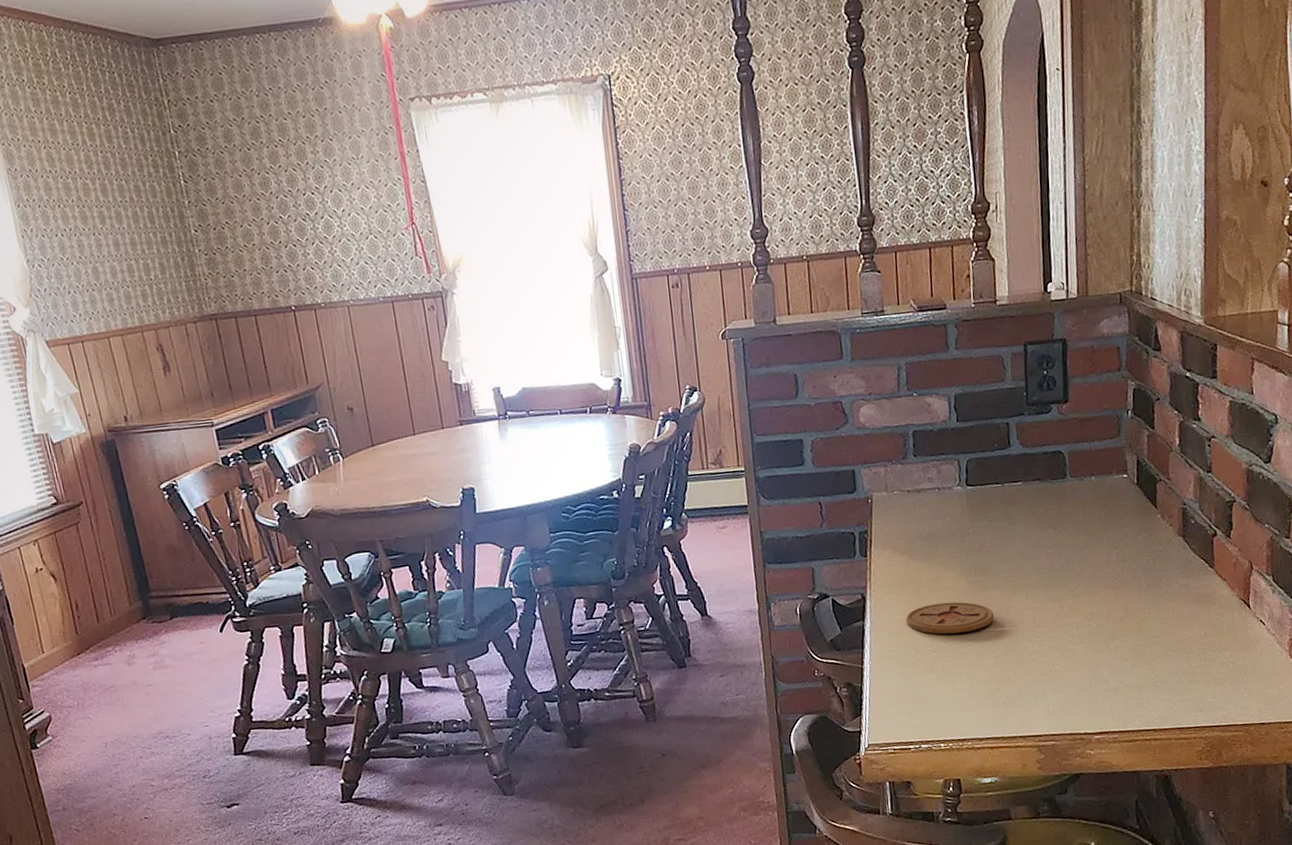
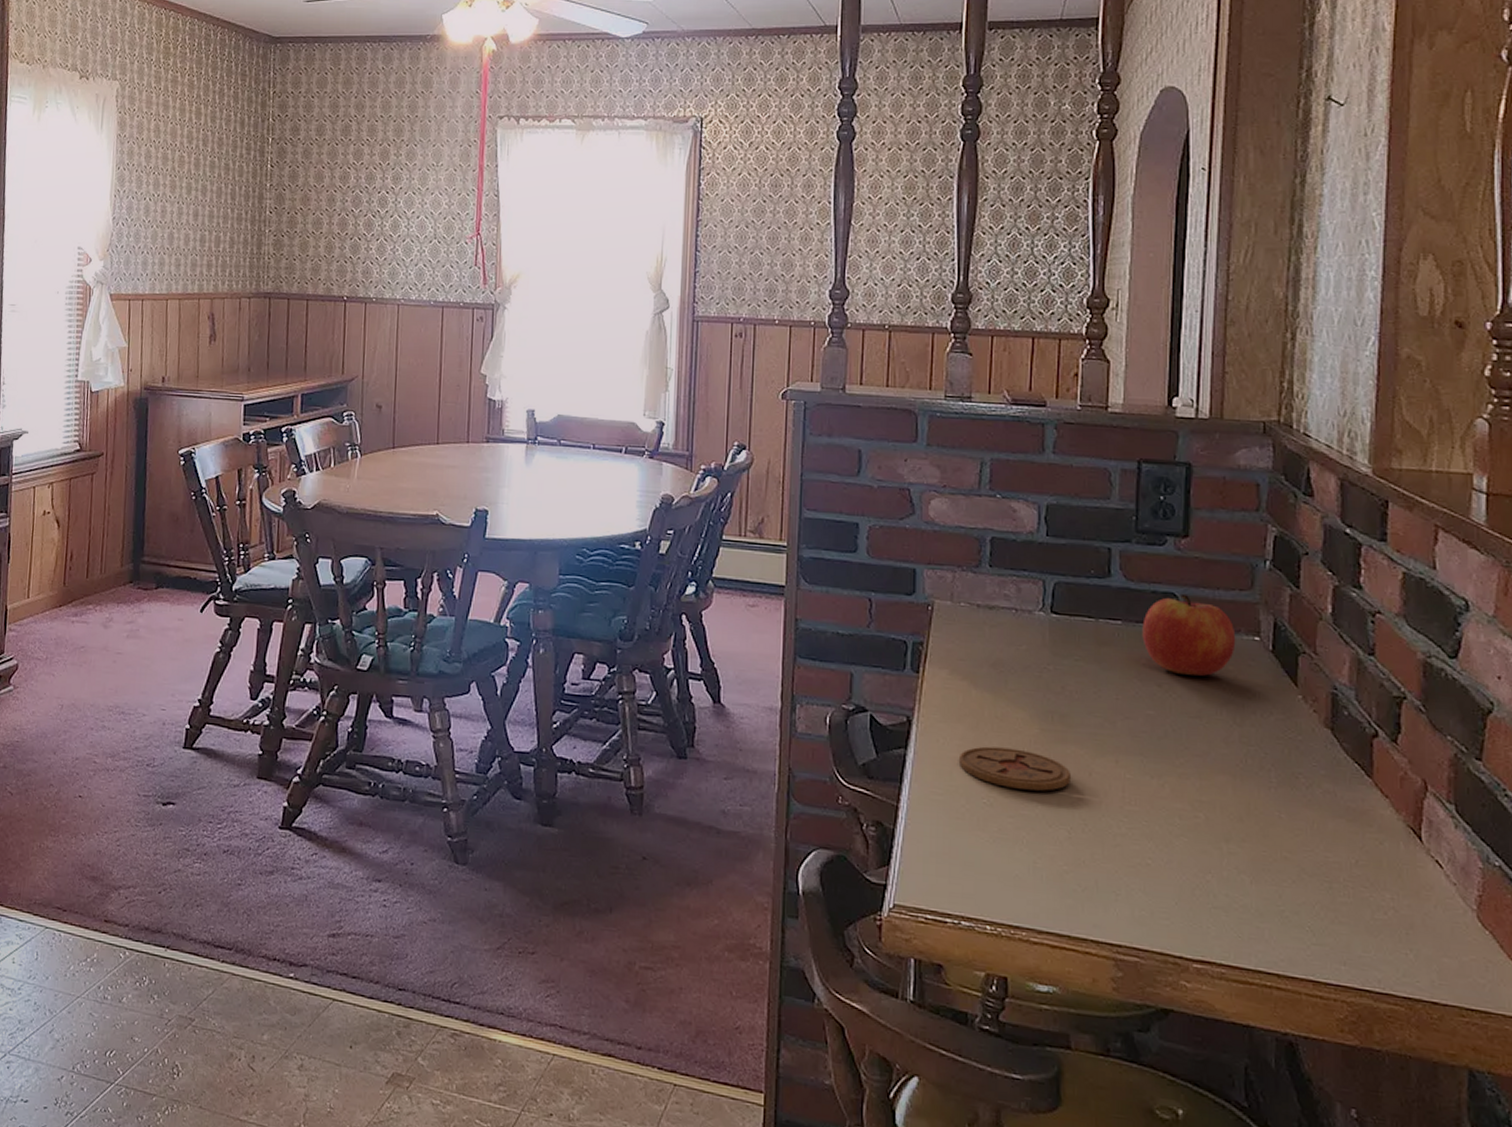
apple: none [1038,449,1110,517] -> present [1142,593,1236,676]

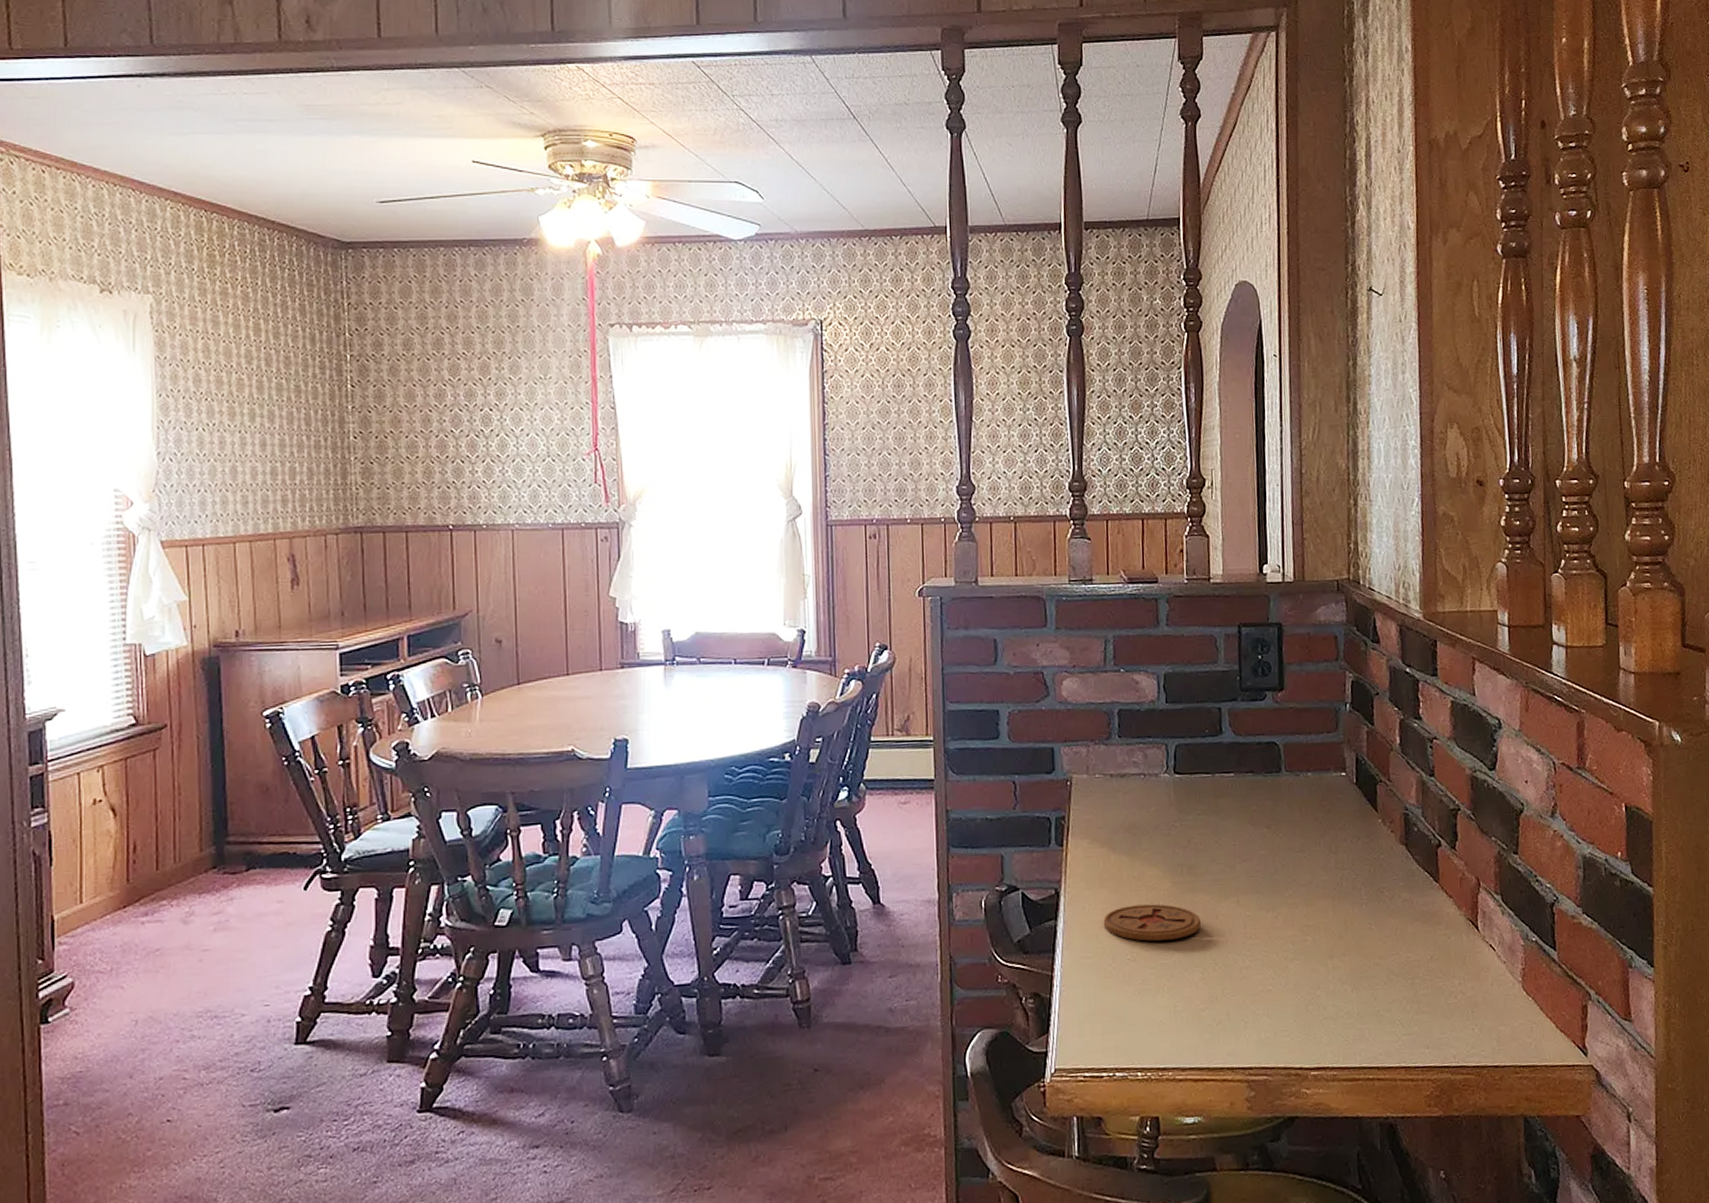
apple: present [1142,593,1236,676] -> none [1251,741,1328,815]

